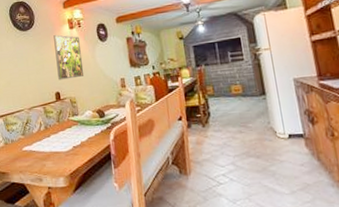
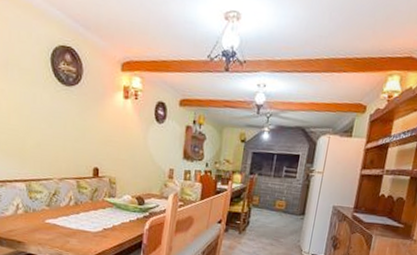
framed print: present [53,34,84,80] -> none [100,101,133,157]

